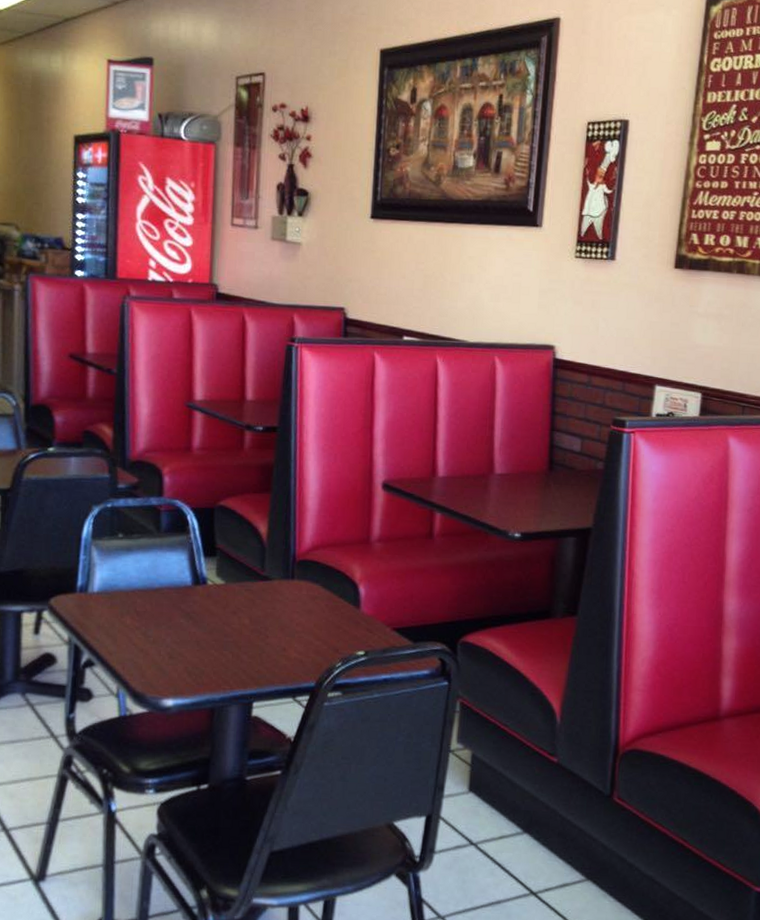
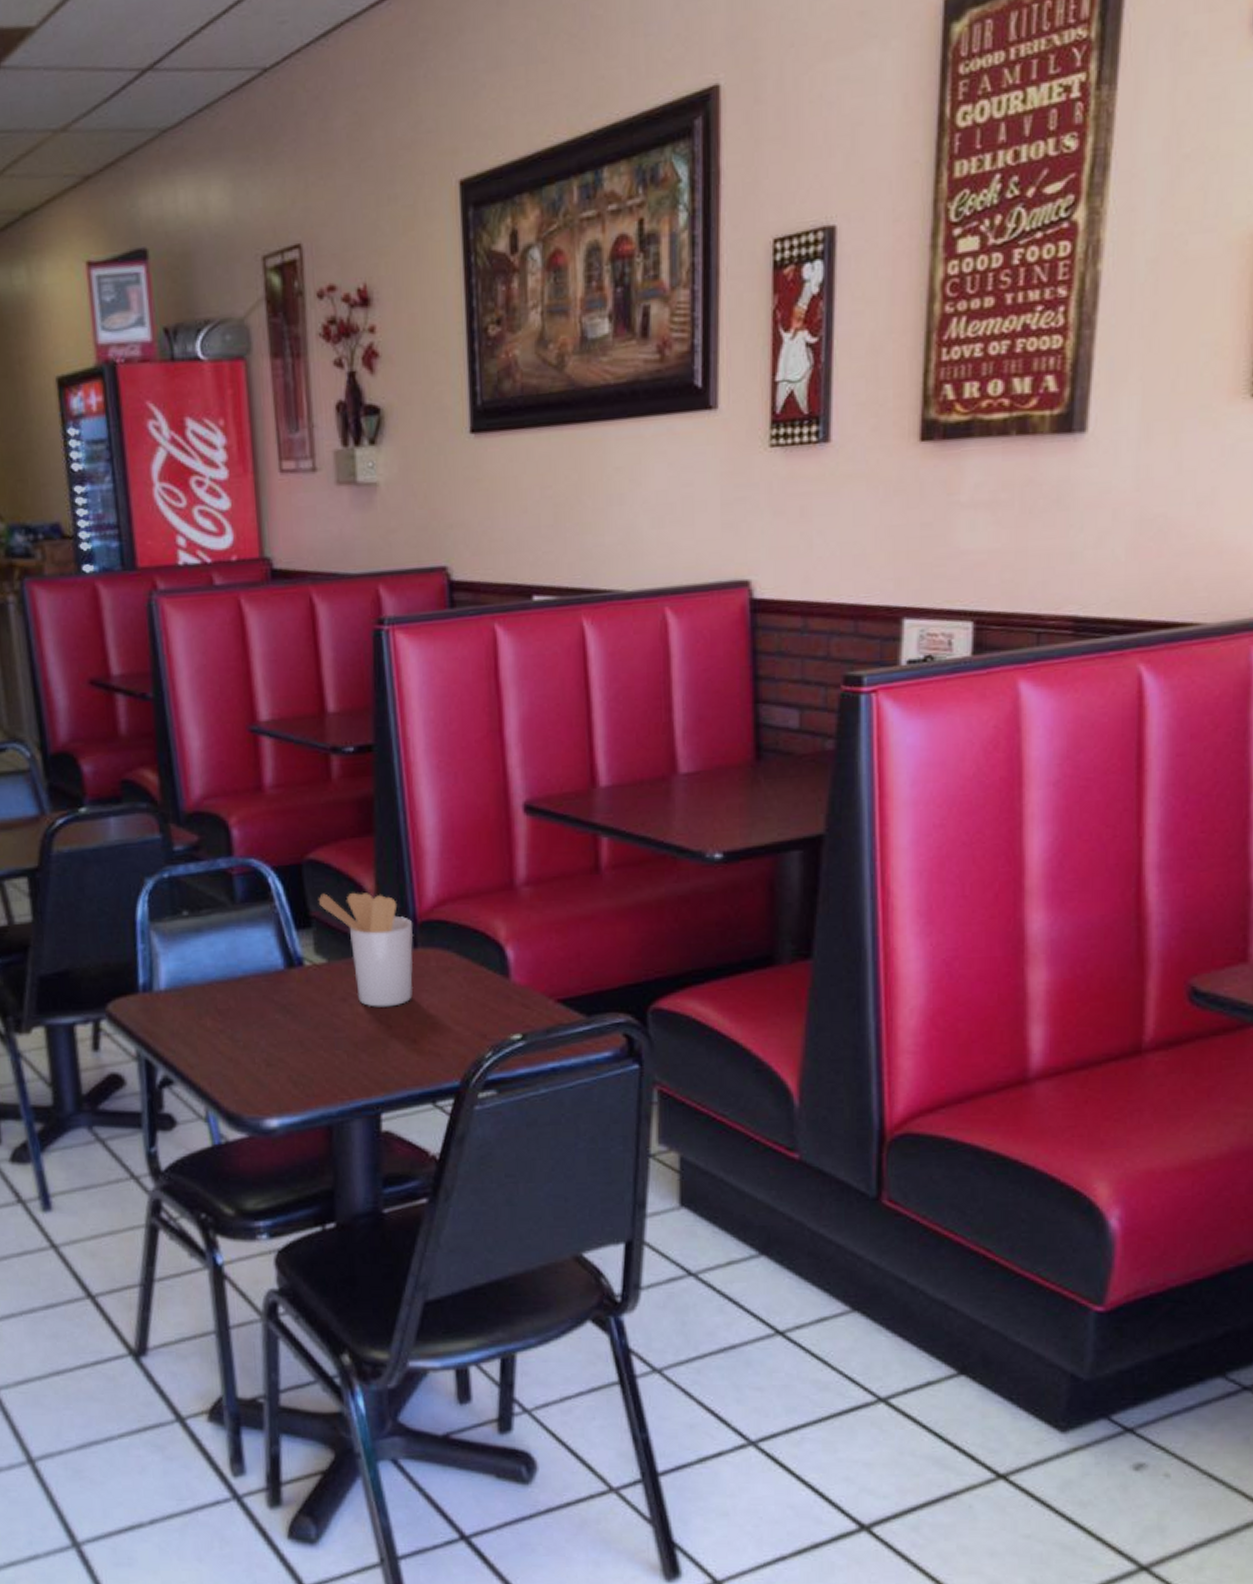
utensil holder: none [223,532,292,622] -> present [318,892,414,1008]

